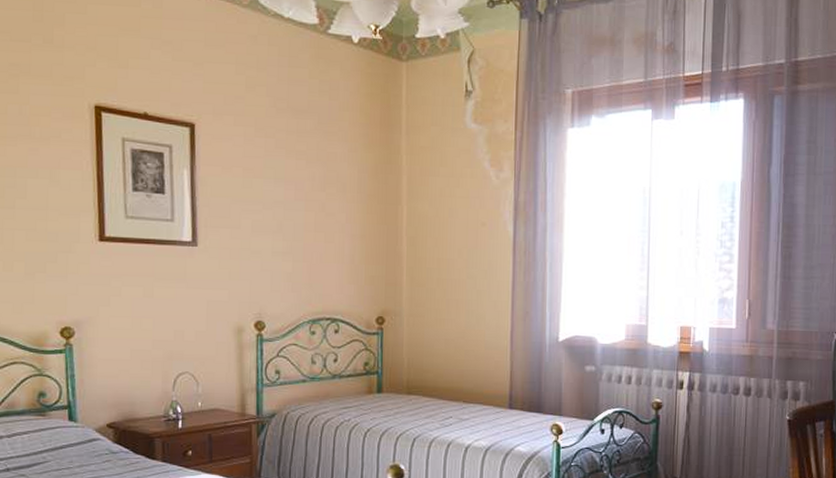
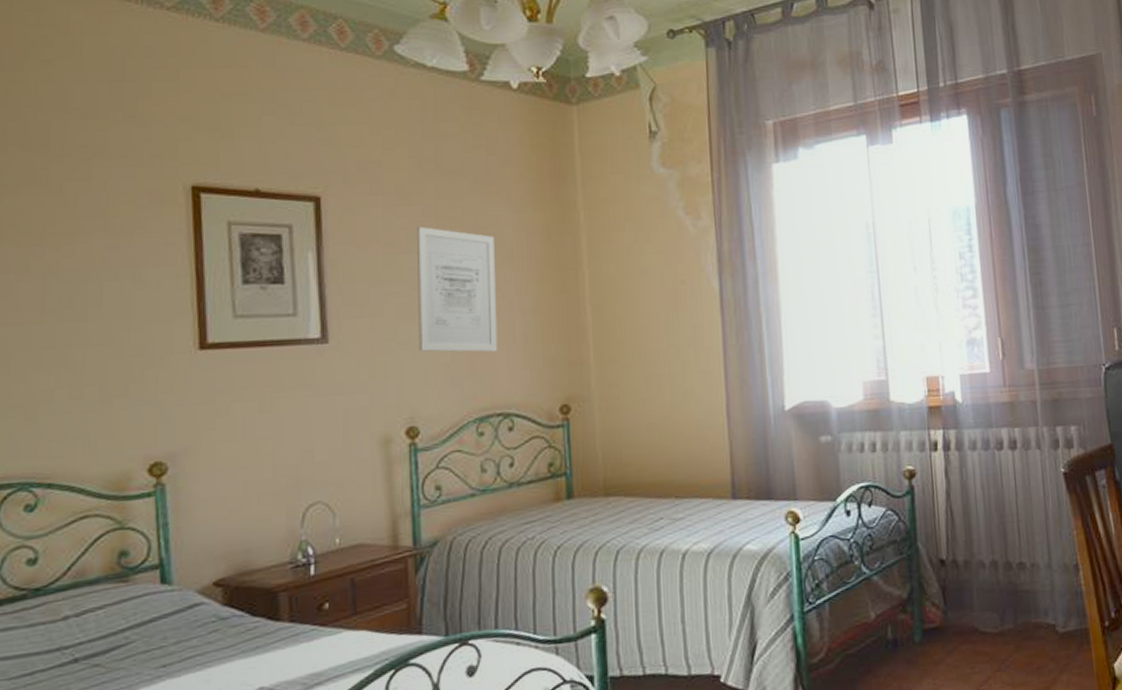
wall art: none [267,156,332,267] -> present [417,226,498,353]

